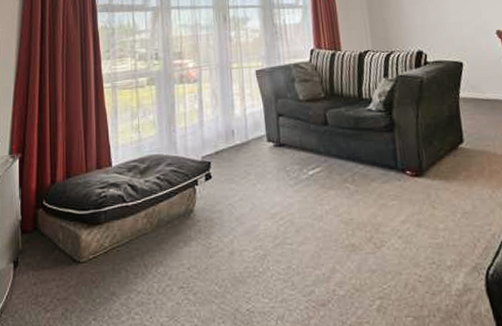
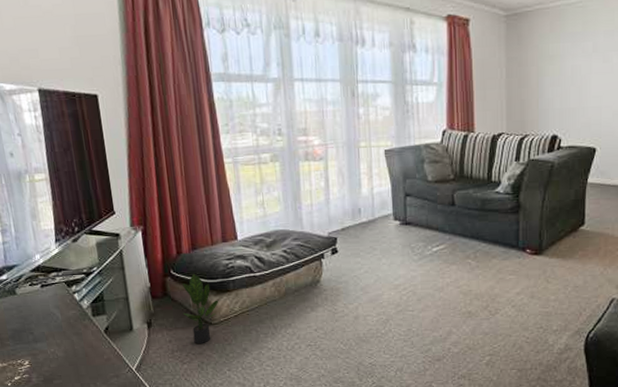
potted plant: none [51,204,89,288] -> present [182,273,219,345]

